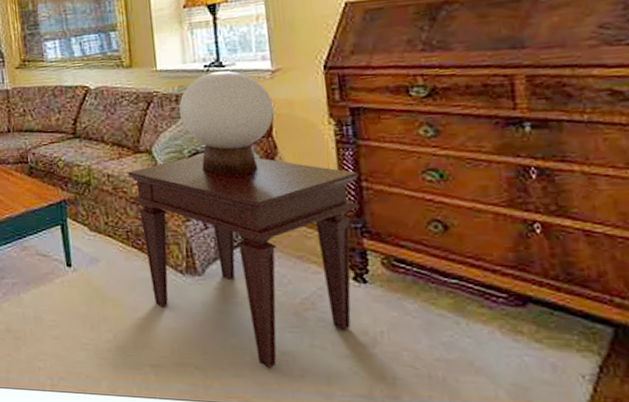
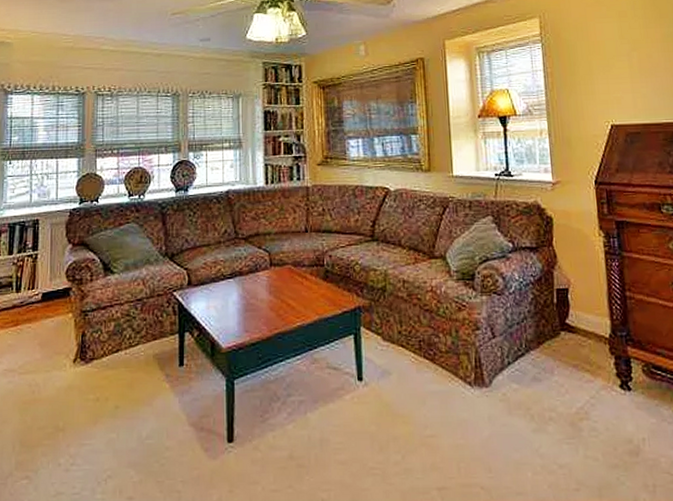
side table: present [128,155,359,369] -> none [423,262,624,484]
table lamp: present [178,70,275,175] -> none [471,180,555,283]

